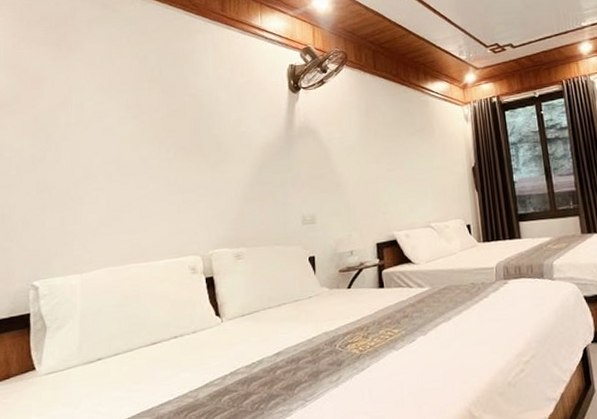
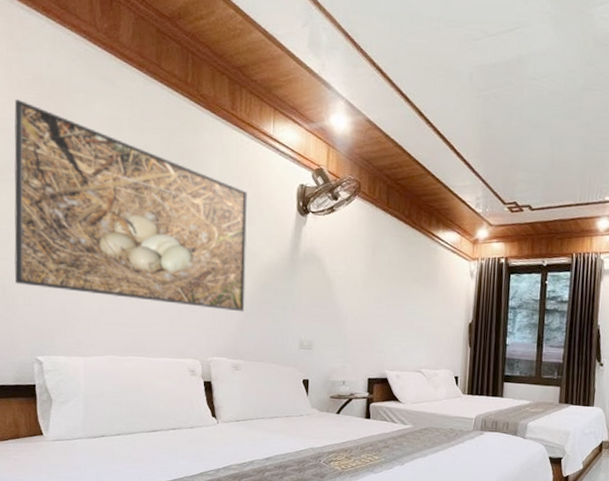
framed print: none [15,38,244,210] -> present [13,100,247,312]

